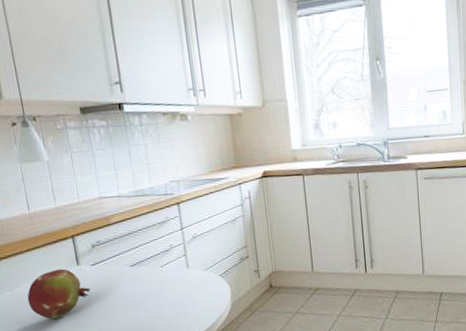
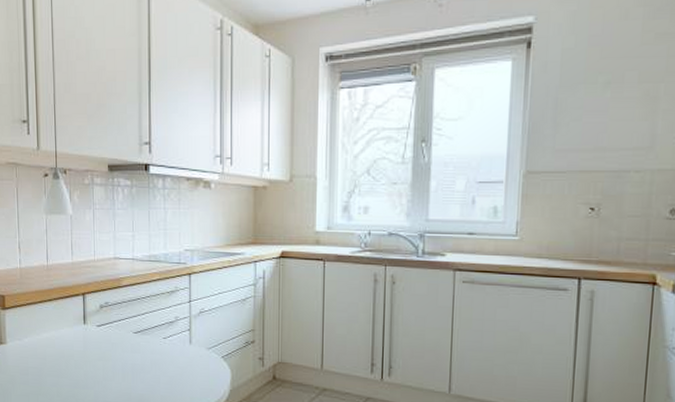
fruit: present [27,268,91,320] -> none [34,325,93,376]

